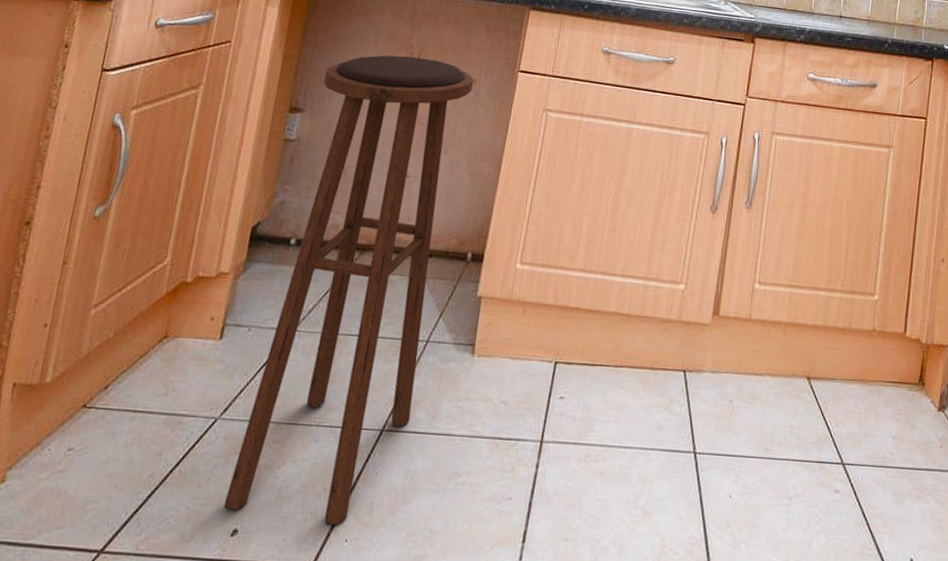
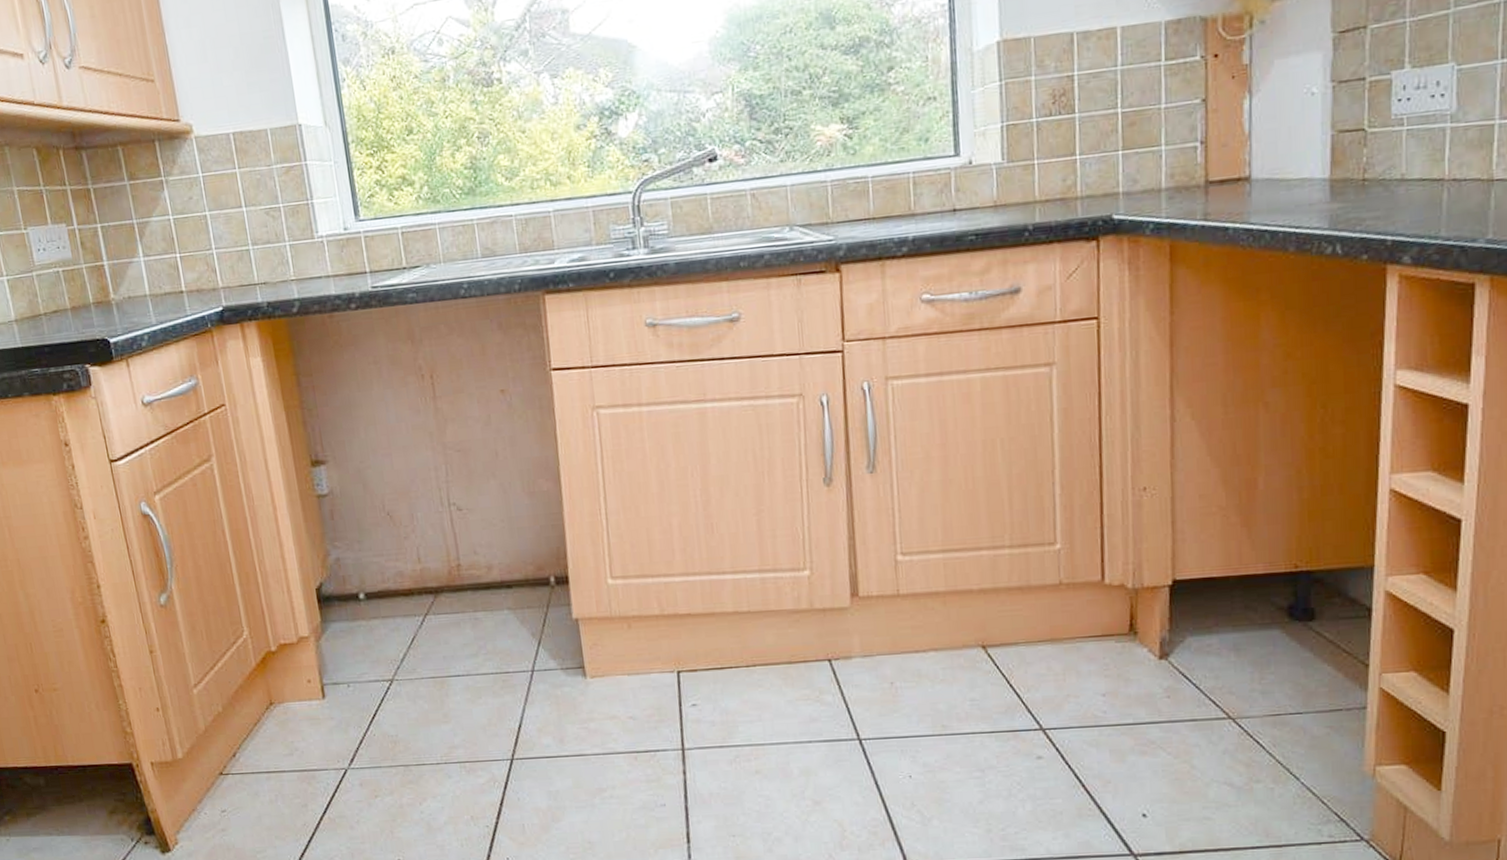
stool: present [223,55,474,526] -> none [335,376,538,848]

